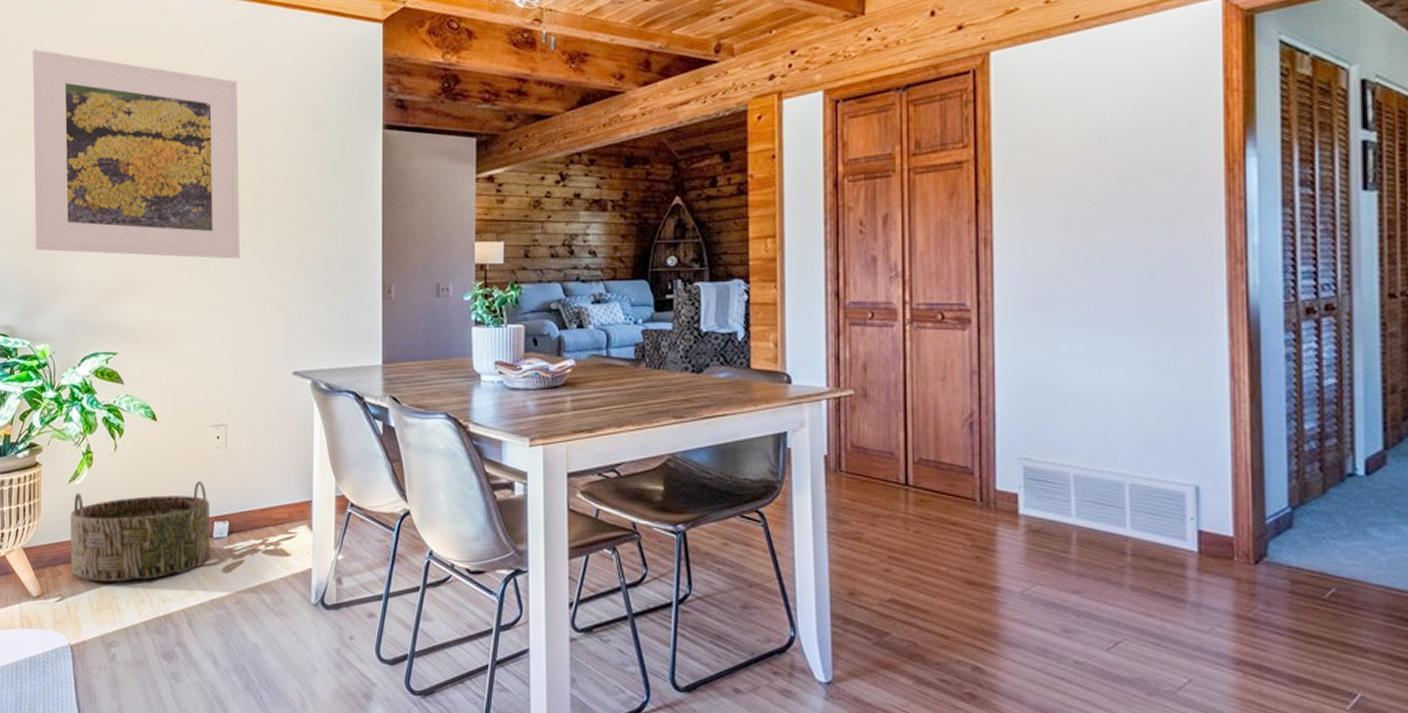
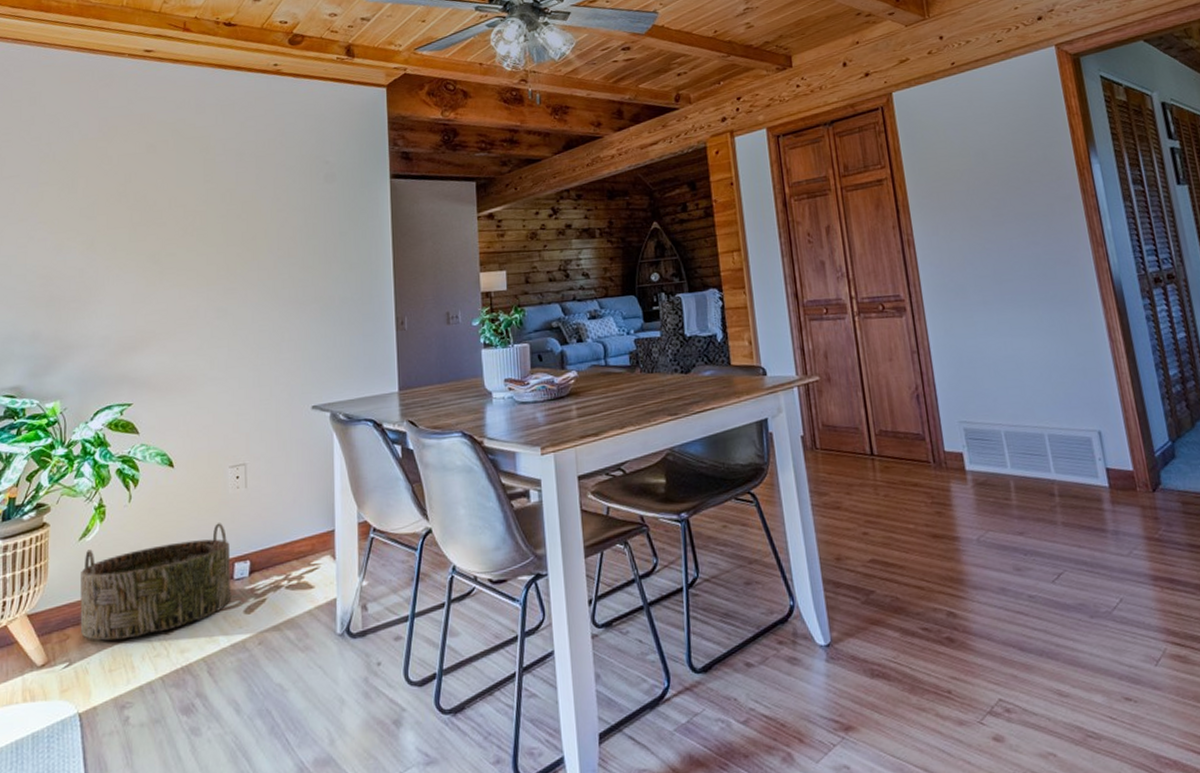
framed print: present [32,49,240,259] -> none [45,122,257,311]

